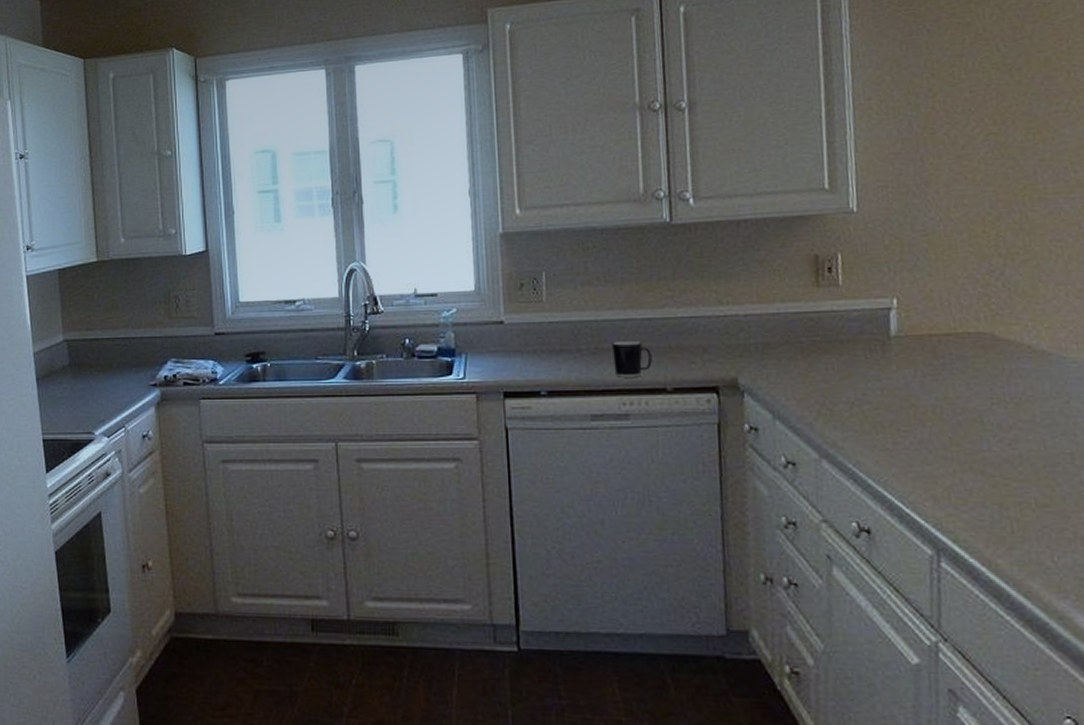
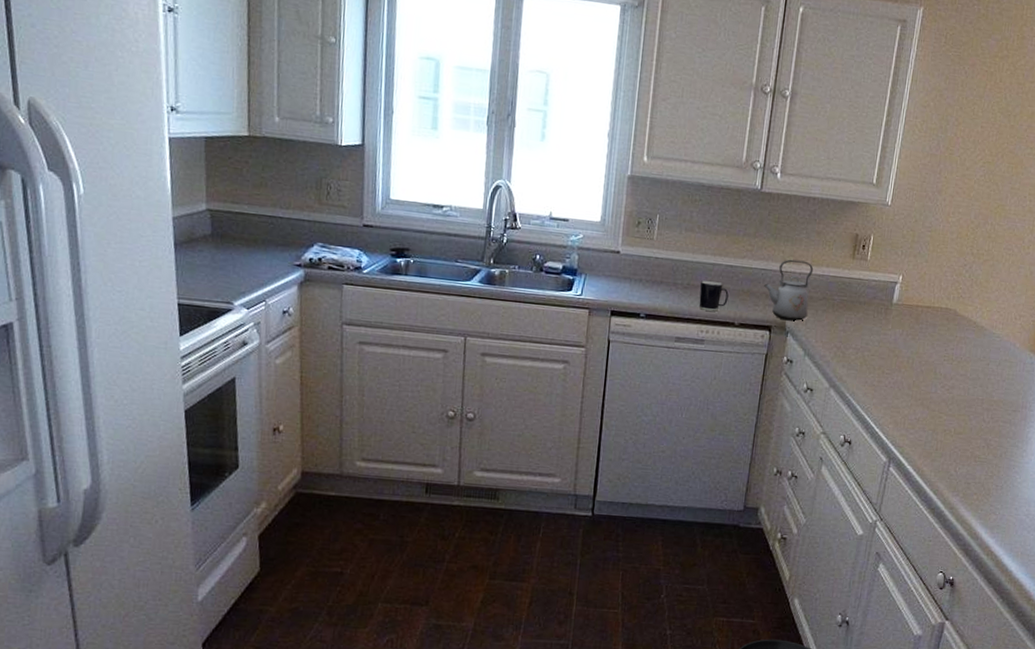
kettle: none [696,299,767,377] -> present [763,259,814,322]

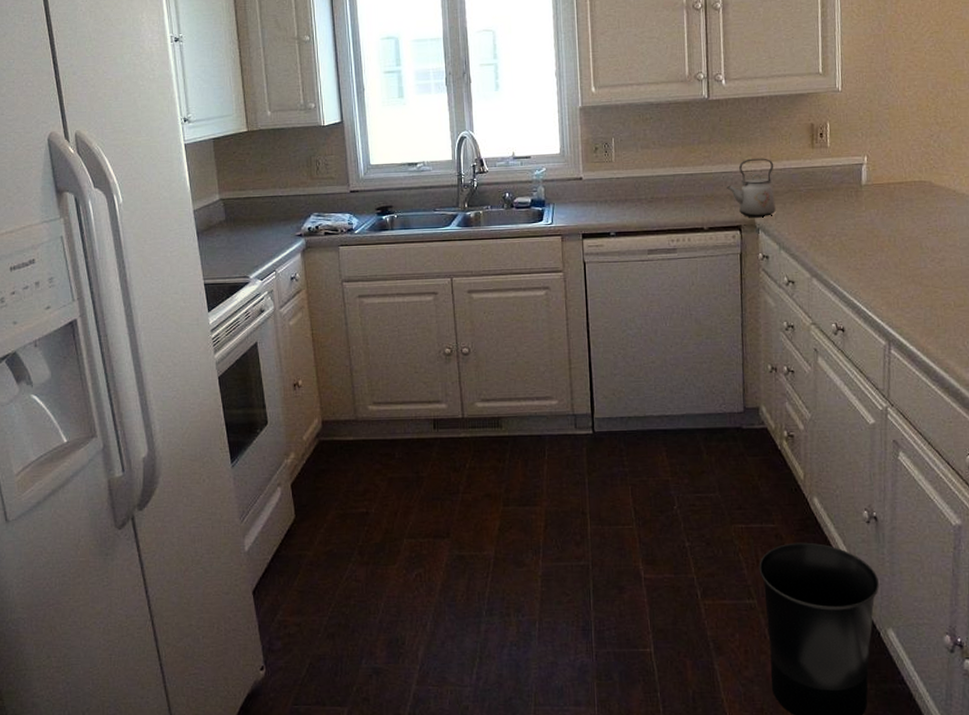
mug: present [698,280,729,312] -> none [663,191,693,220]

